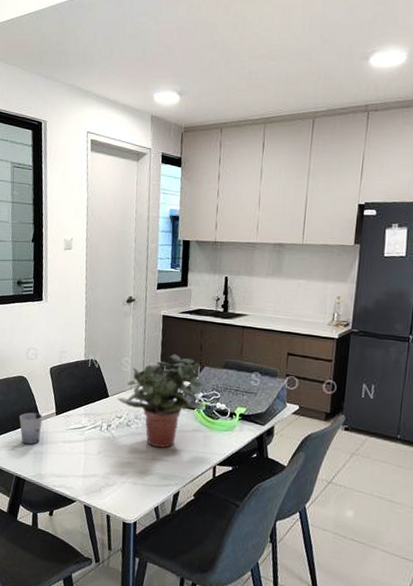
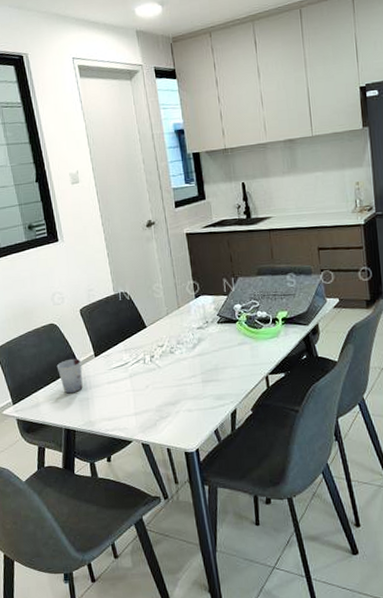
potted plant: present [116,354,206,448] -> none [155,270,247,369]

